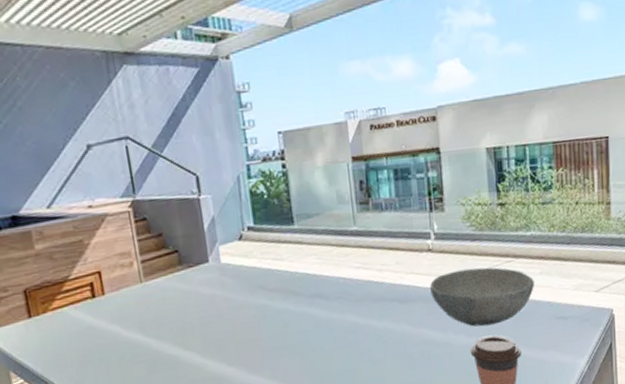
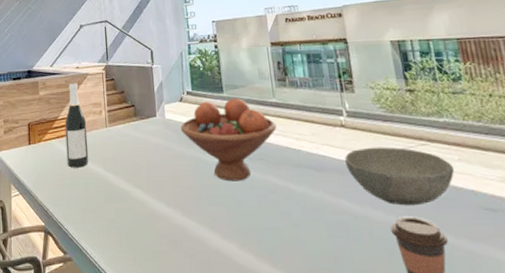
wine bottle: none [79,226,121,339] -> present [65,81,89,168]
fruit bowl: none [240,229,357,328] -> present [180,98,277,182]

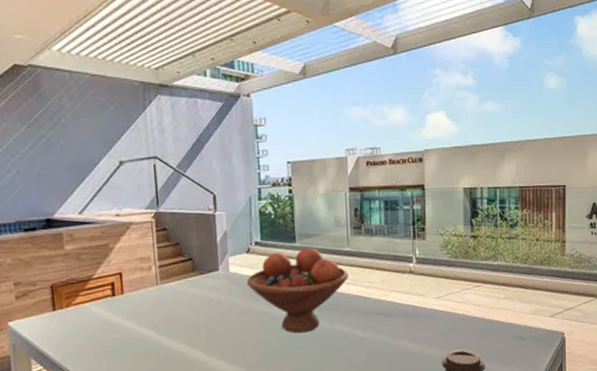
wine bottle: present [65,81,89,168] -> none [102,232,136,334]
bowl: present [345,147,455,206] -> none [410,290,500,342]

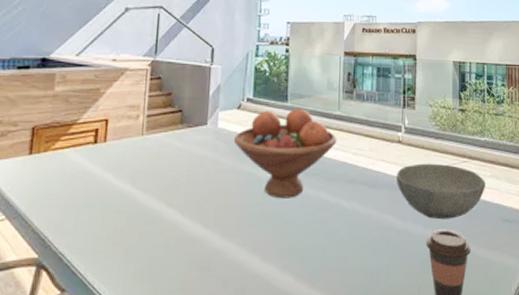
bowl: none [410,290,500,342] -> present [397,163,486,220]

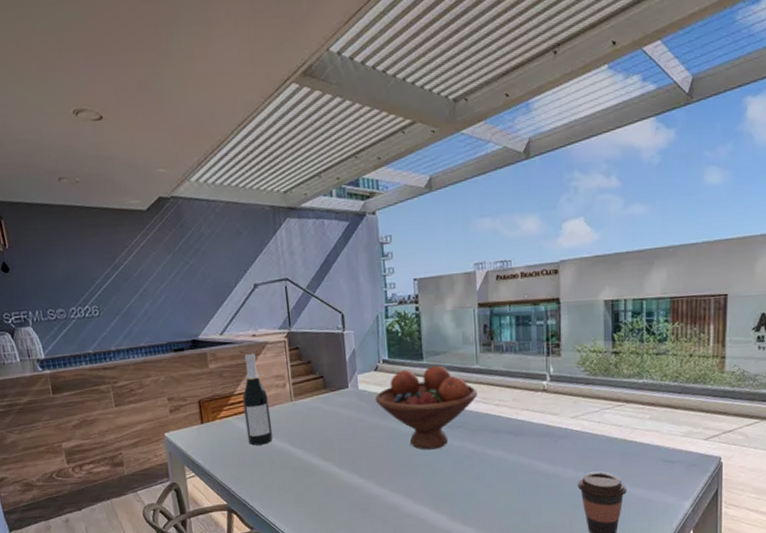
wine bottle: none [82,77,117,184] -> present [242,351,273,446]
bowl: present [397,163,486,220] -> none [543,409,645,463]

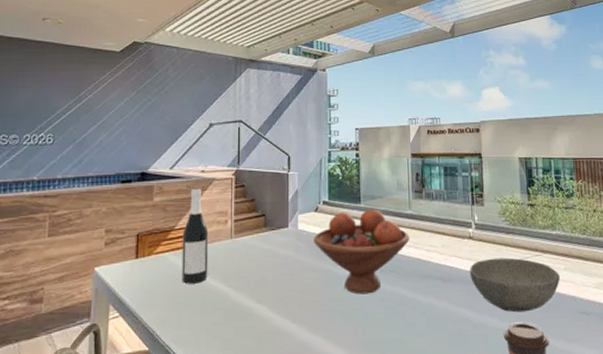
bowl: none [543,409,645,463] -> present [470,257,561,313]

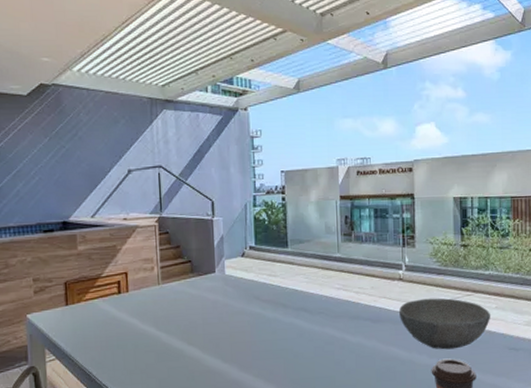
wine bottle: present [181,187,209,284] -> none [109,235,138,329]
fruit bowl: present [313,209,410,295] -> none [240,253,339,336]

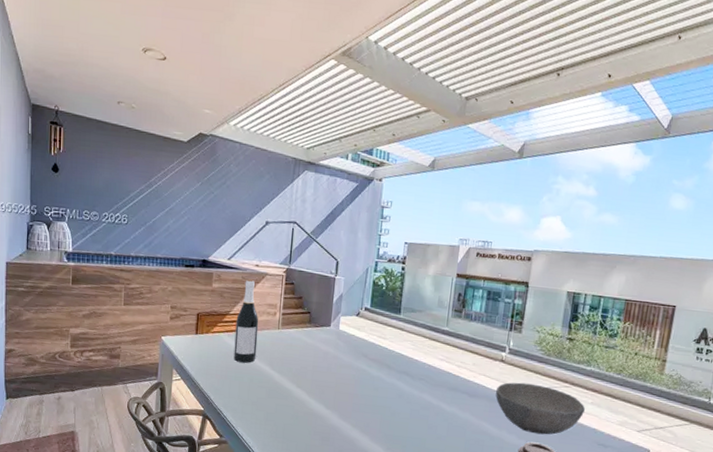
wine bottle: none [109,235,138,329] -> present [233,279,259,363]

